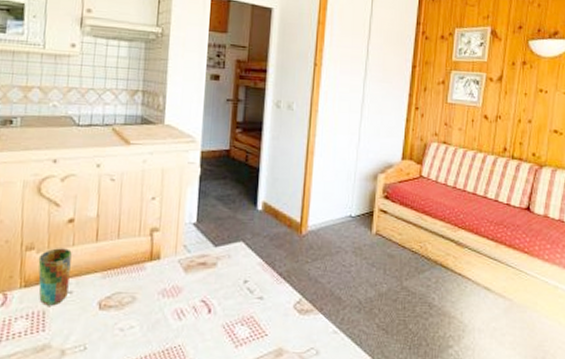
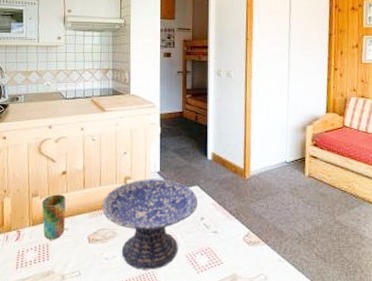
decorative bowl: none [118,231,241,344] -> present [101,179,197,270]

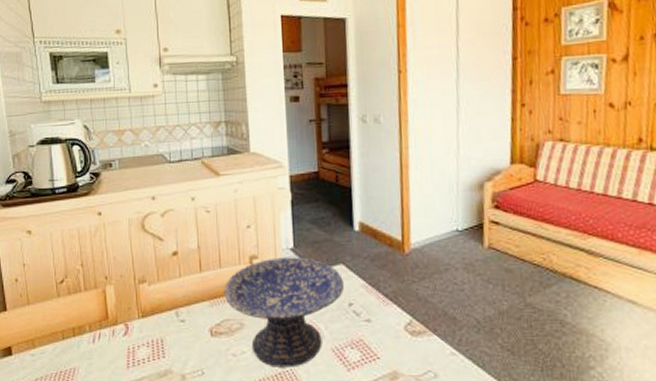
cup: present [41,194,66,240] -> none [151,280,181,334]

